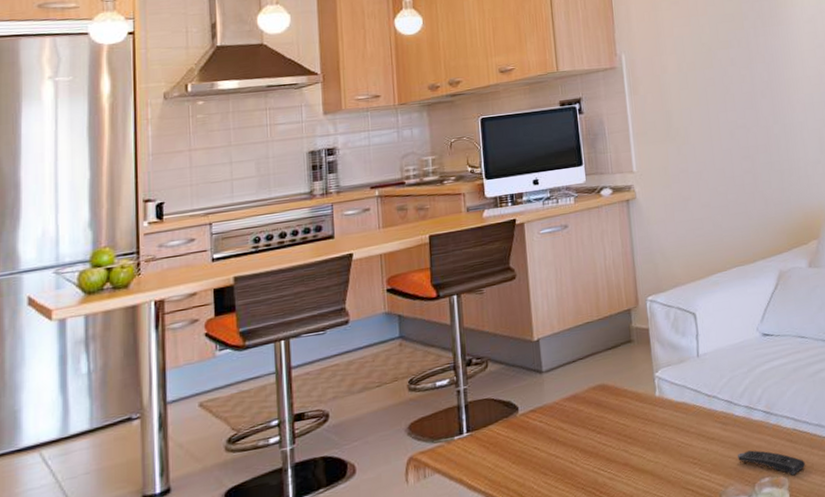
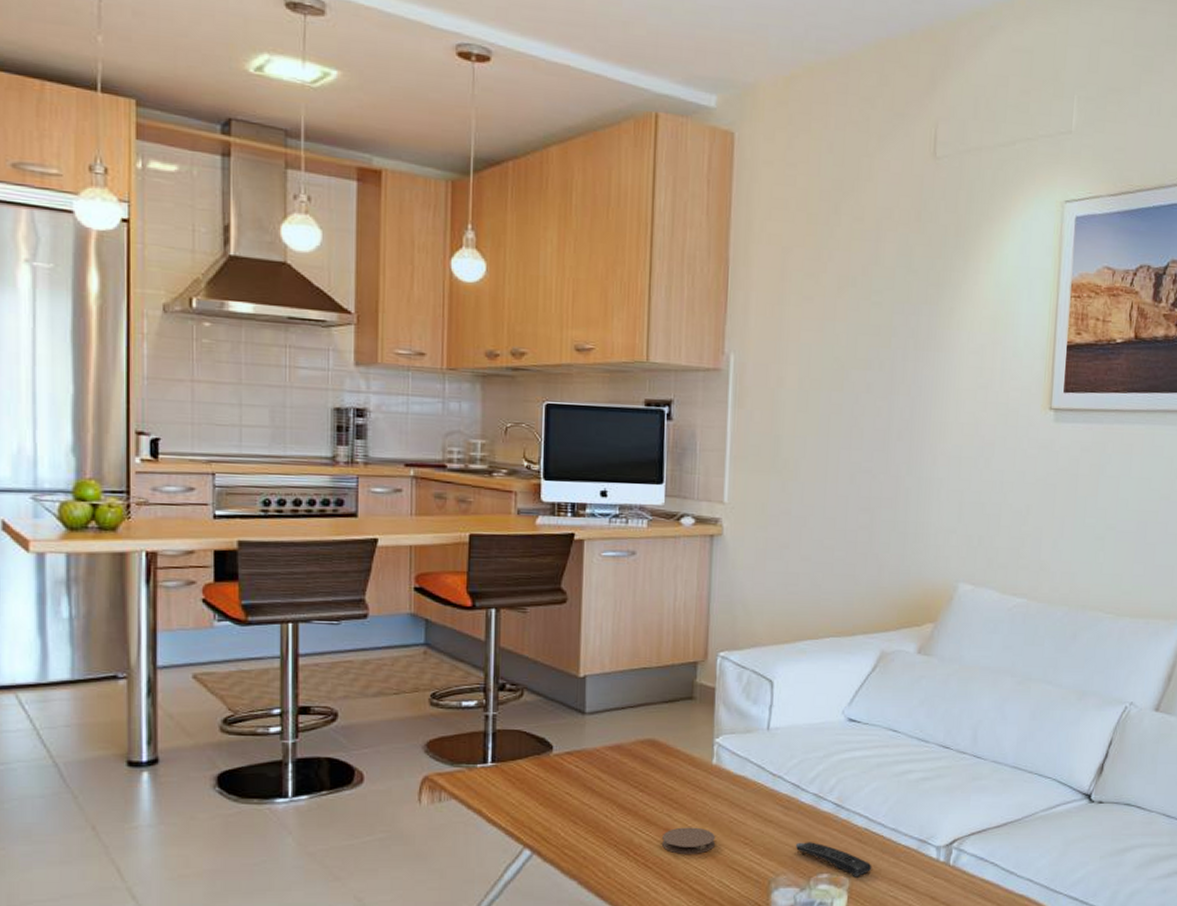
coaster: none [622,456,668,485] -> present [662,827,715,854]

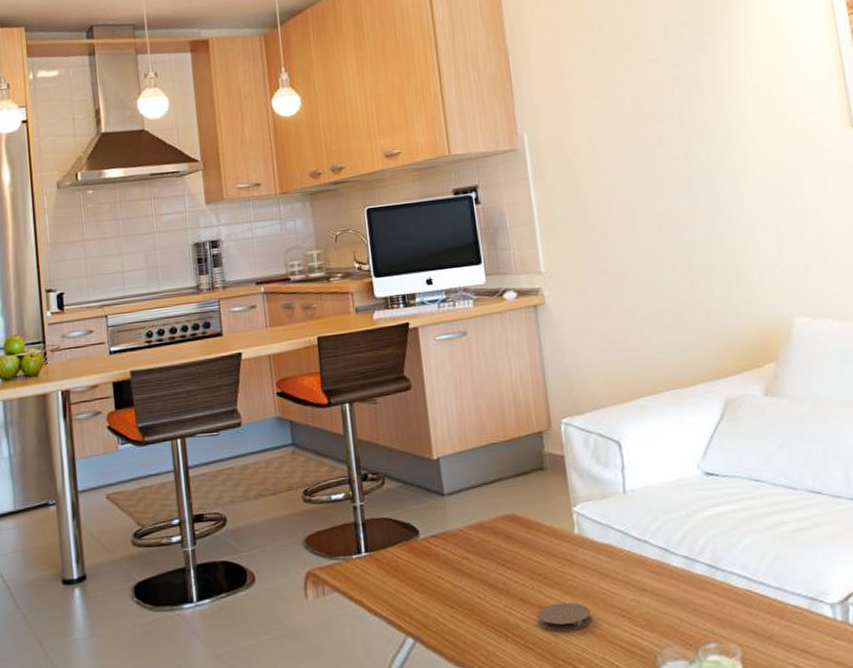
remote control: present [795,842,872,878] -> none [675,609,763,645]

